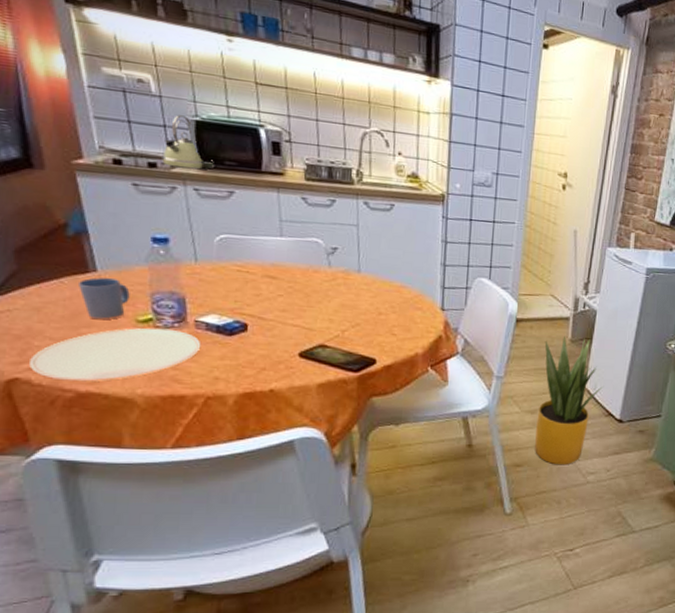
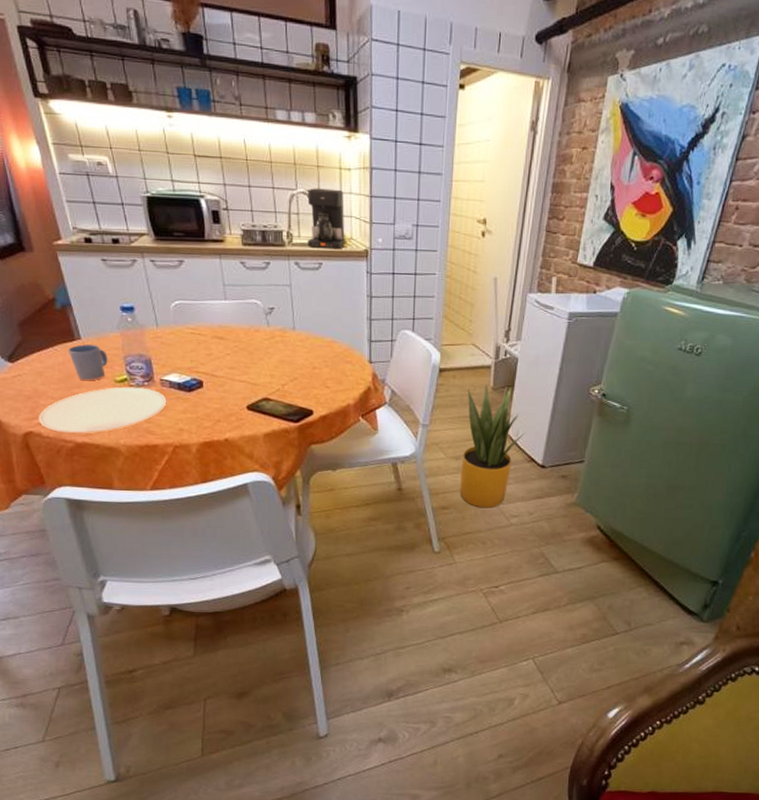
kettle: present [161,115,215,170] -> none [123,192,166,242]
coffee maker: none [378,128,422,192] -> present [307,188,346,250]

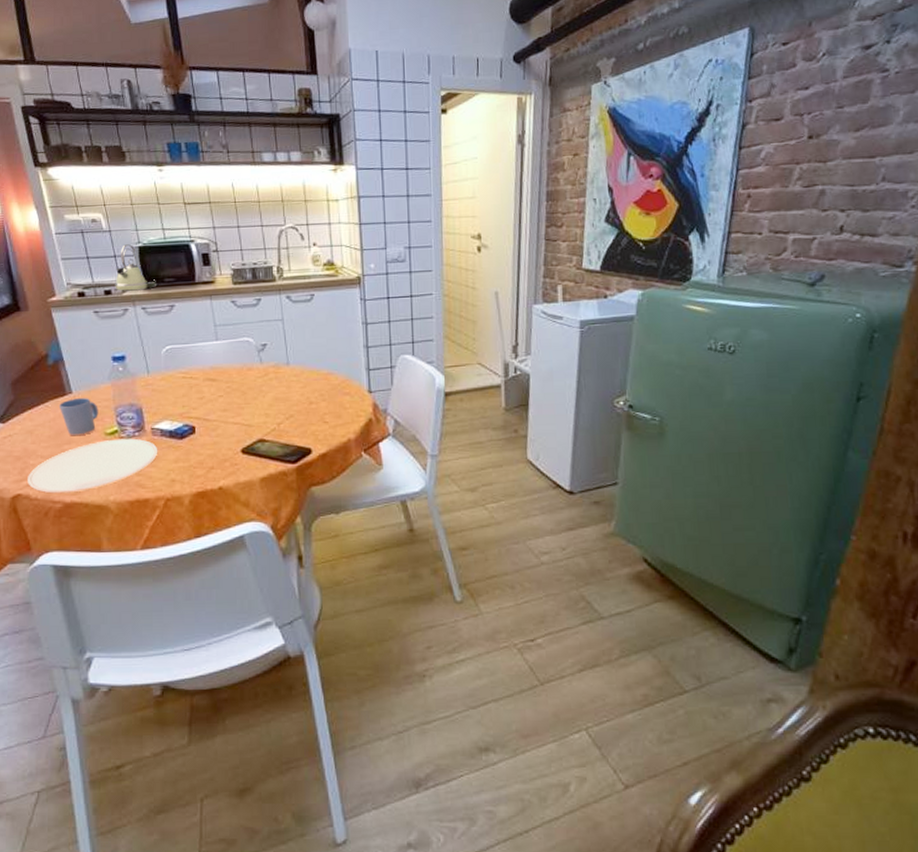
kettle: none [123,192,166,242] -> present [115,244,157,291]
coffee maker: present [307,188,346,250] -> none [296,220,338,280]
planter: present [460,384,525,508] -> none [477,406,547,546]

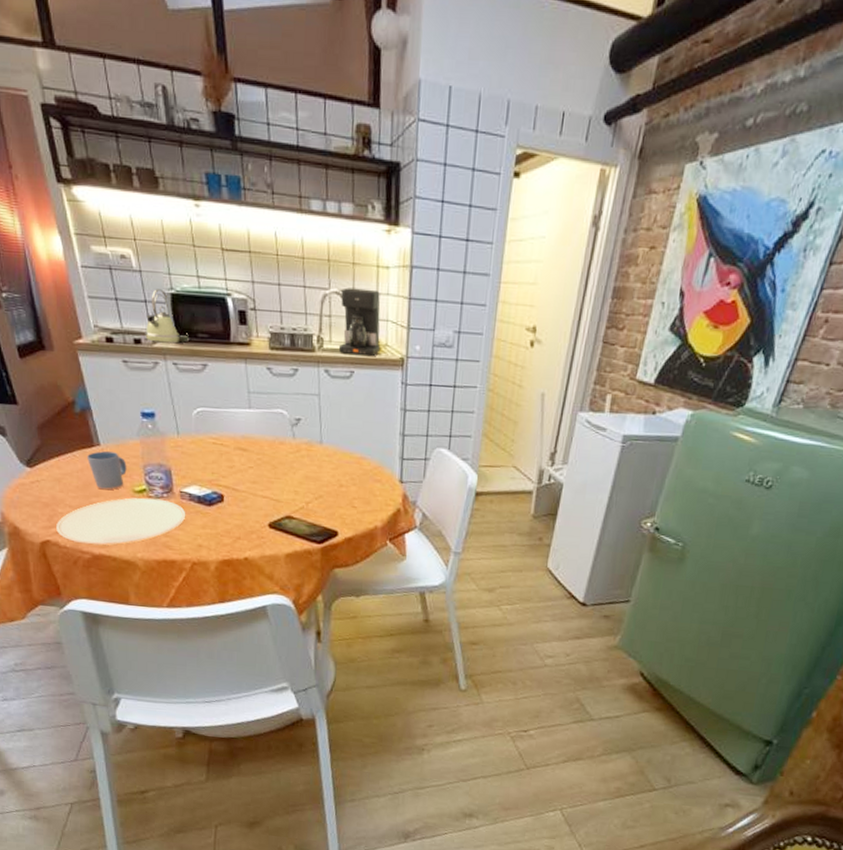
coffee maker: none [296,220,338,280] -> present [338,287,381,357]

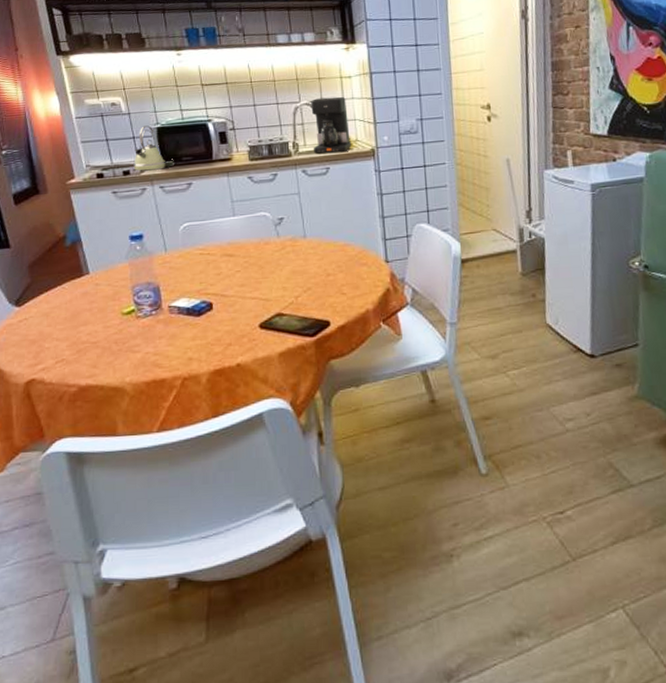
plate: present [56,497,186,546] -> none [42,317,175,377]
mug: present [87,450,127,490] -> none [76,277,115,318]

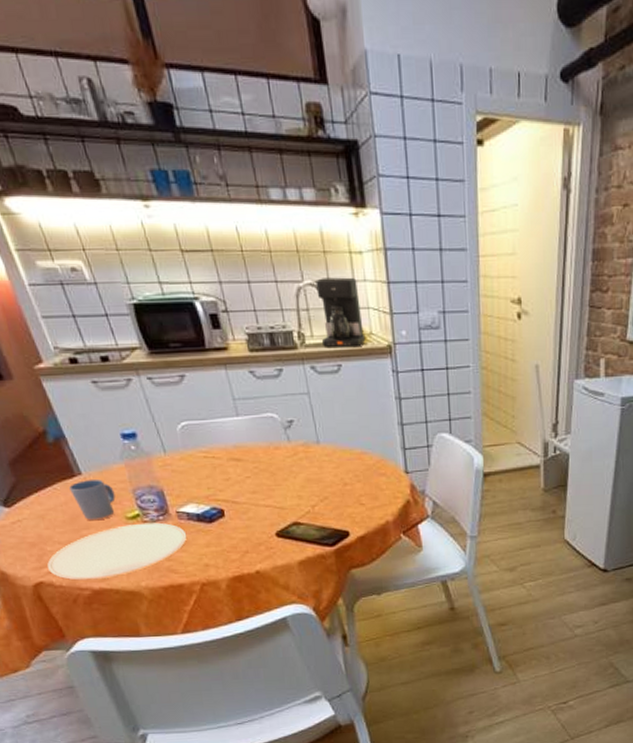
plate: none [42,317,175,377] -> present [47,522,187,581]
mug: none [76,277,115,318] -> present [69,478,116,521]
kettle: present [133,125,175,171] -> none [110,300,162,358]

